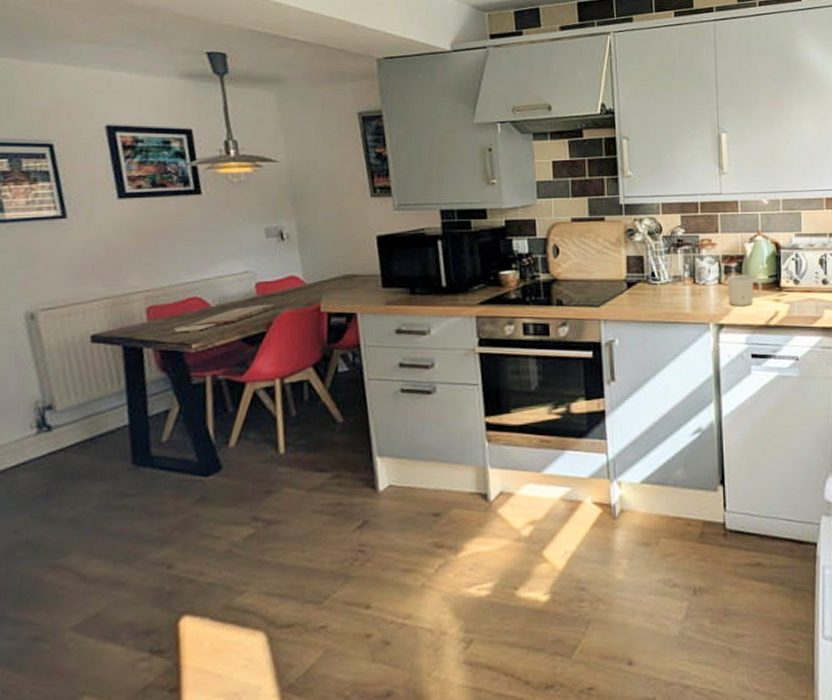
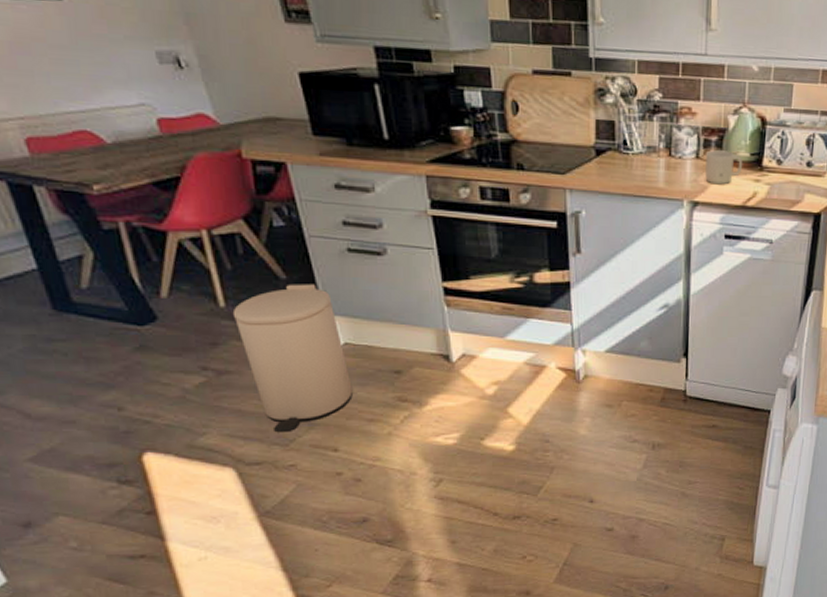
placemat: present [173,304,275,333] -> none [64,144,186,171]
pedal bin: none [289,426,392,589] -> present [232,284,353,433]

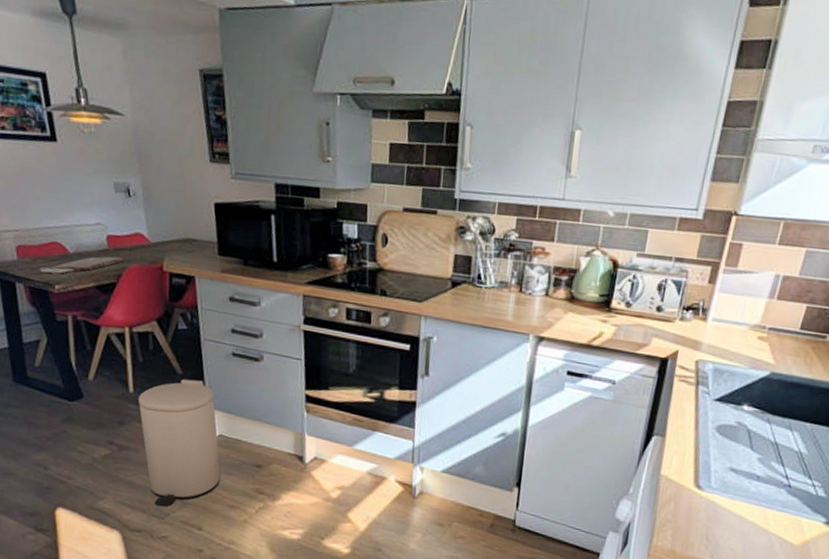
placemat: none [64,144,186,171] -> present [39,256,124,274]
mug: present [705,150,743,185] -> none [552,288,592,323]

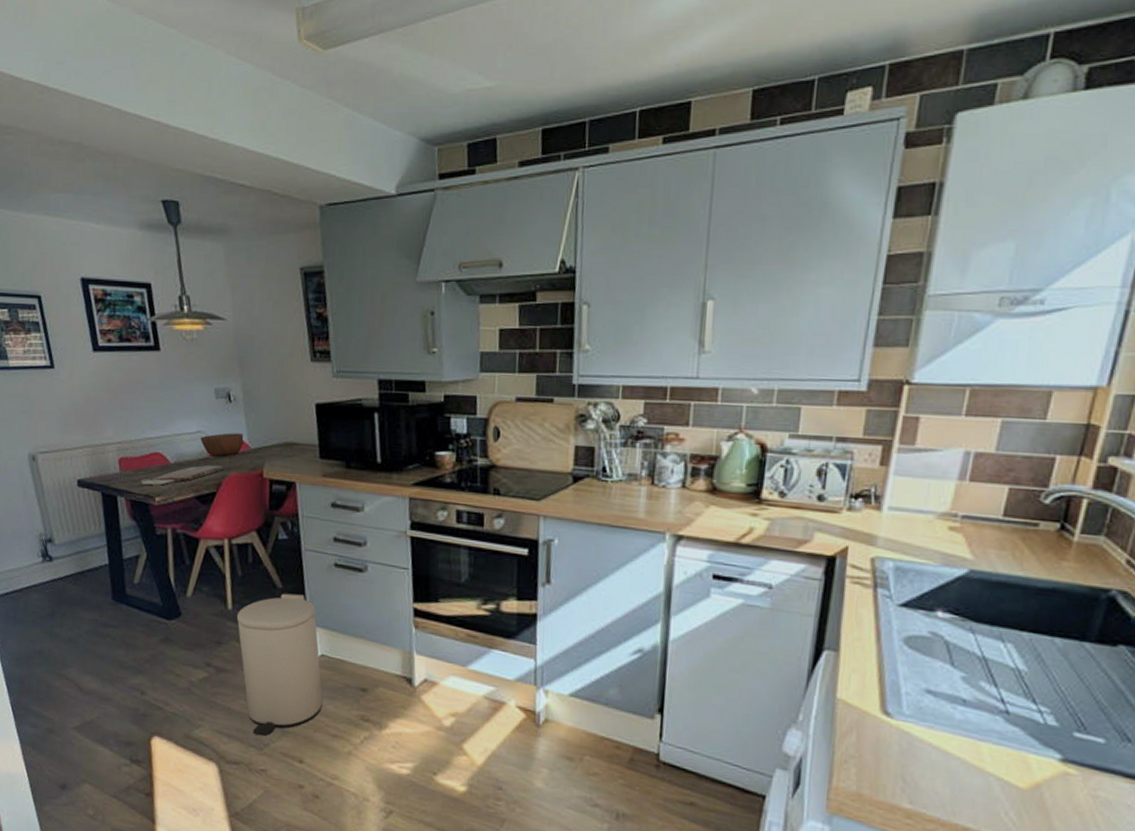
bowl: none [100,226,144,249] -> present [200,433,244,457]

